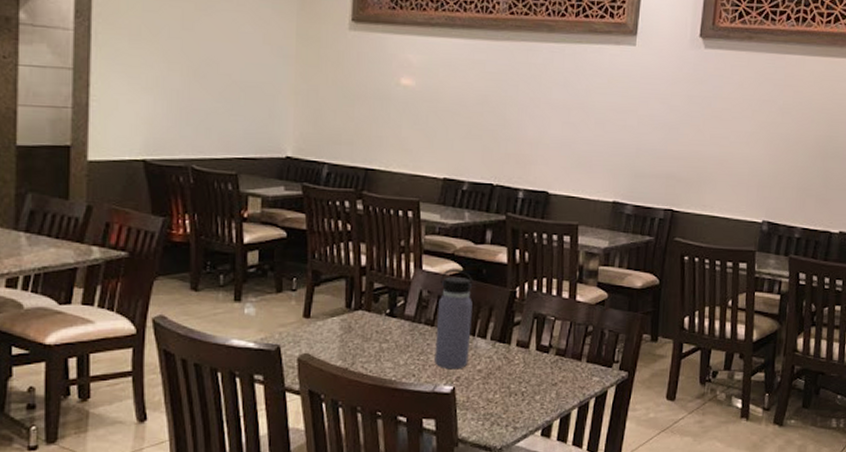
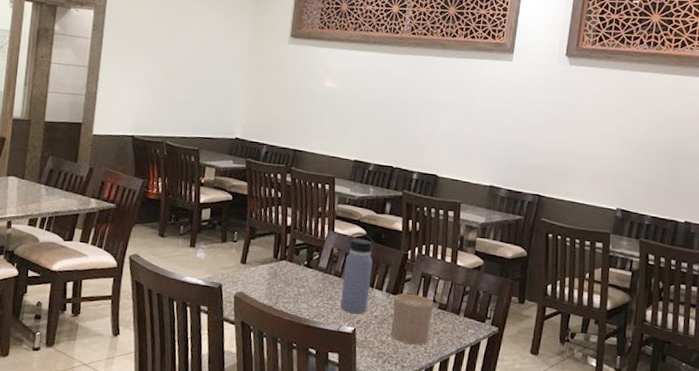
cup: none [499,339,550,401] -> present [391,293,434,345]

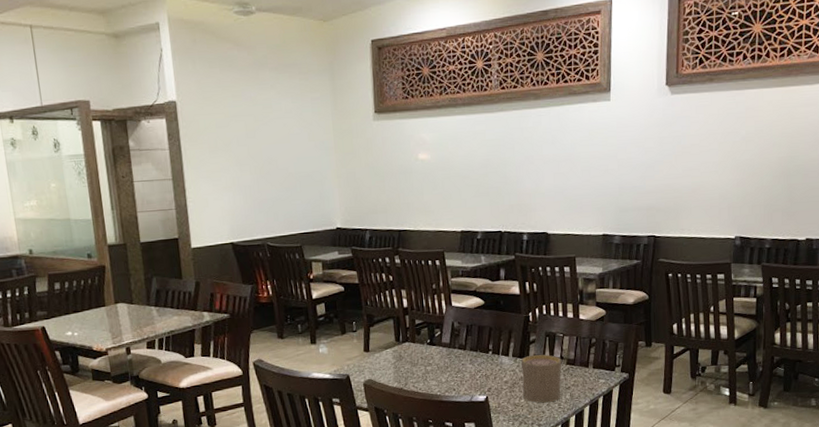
water bottle: present [340,232,374,314] -> none [467,302,496,383]

